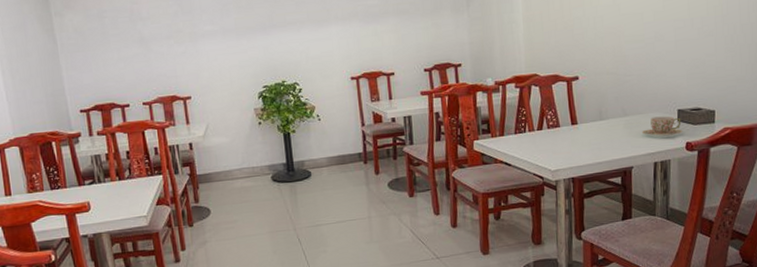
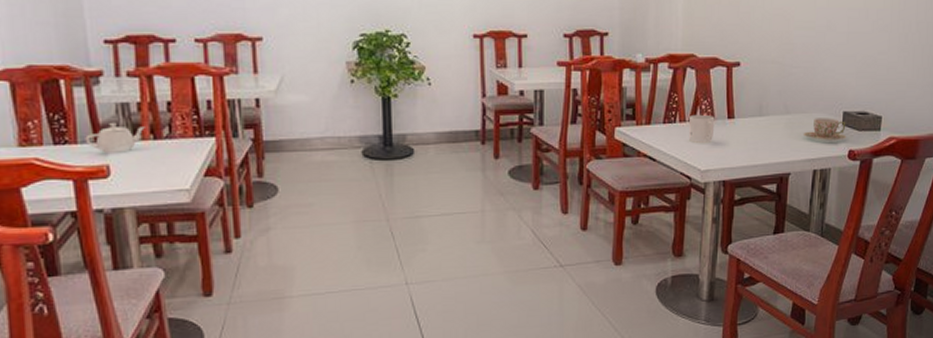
teapot: none [72,169,112,193] -> present [85,122,145,153]
mug: none [536,123,561,149] -> present [688,114,715,144]

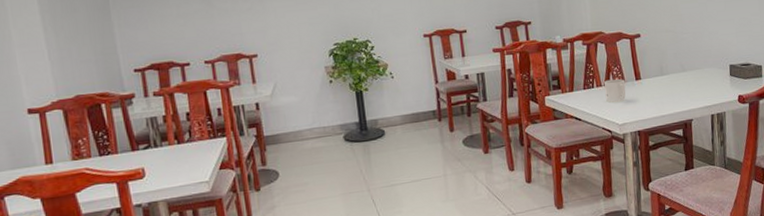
teapot: present [85,122,145,153] -> none [124,133,170,159]
teacup: present [803,118,847,142] -> none [699,71,735,92]

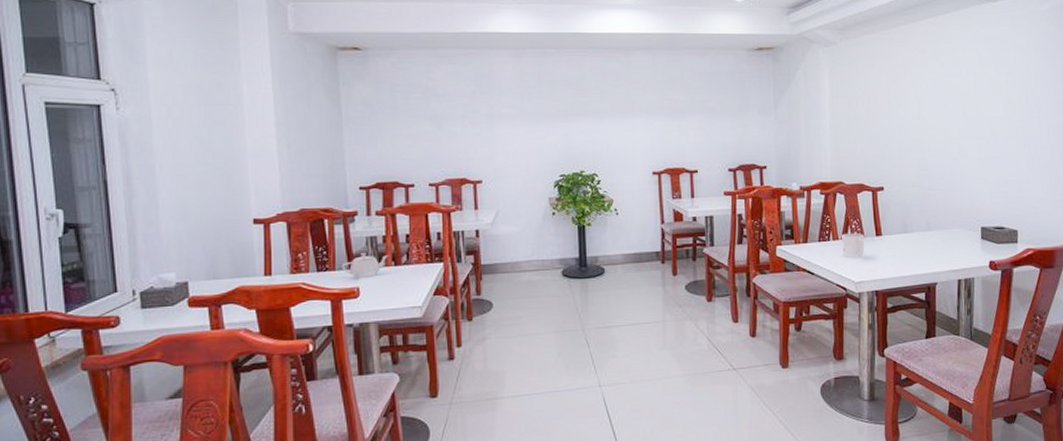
teapot: none [124,133,170,159] -> present [342,252,388,278]

